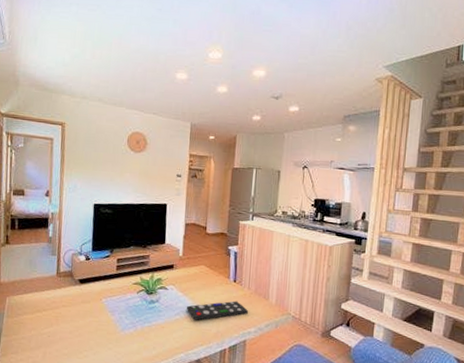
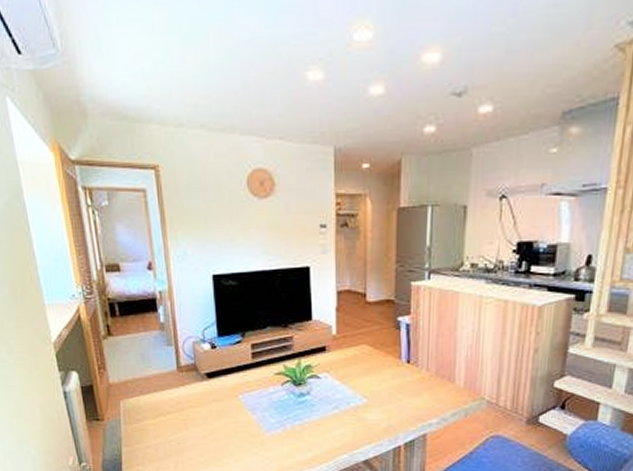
remote control: present [186,301,249,321] -> none [346,386,429,414]

